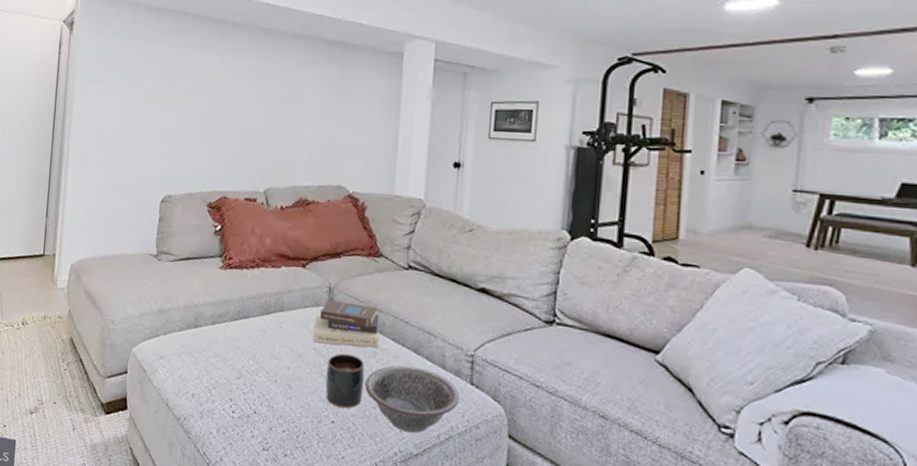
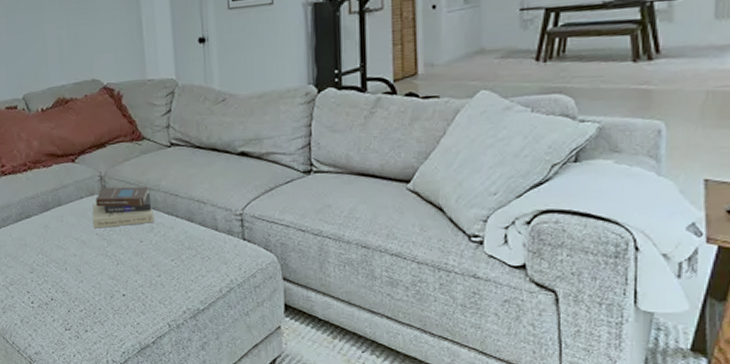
mug: present [325,353,365,409] -> none [109,233,147,281]
decorative bowl: present [365,365,460,433] -> none [147,233,235,291]

